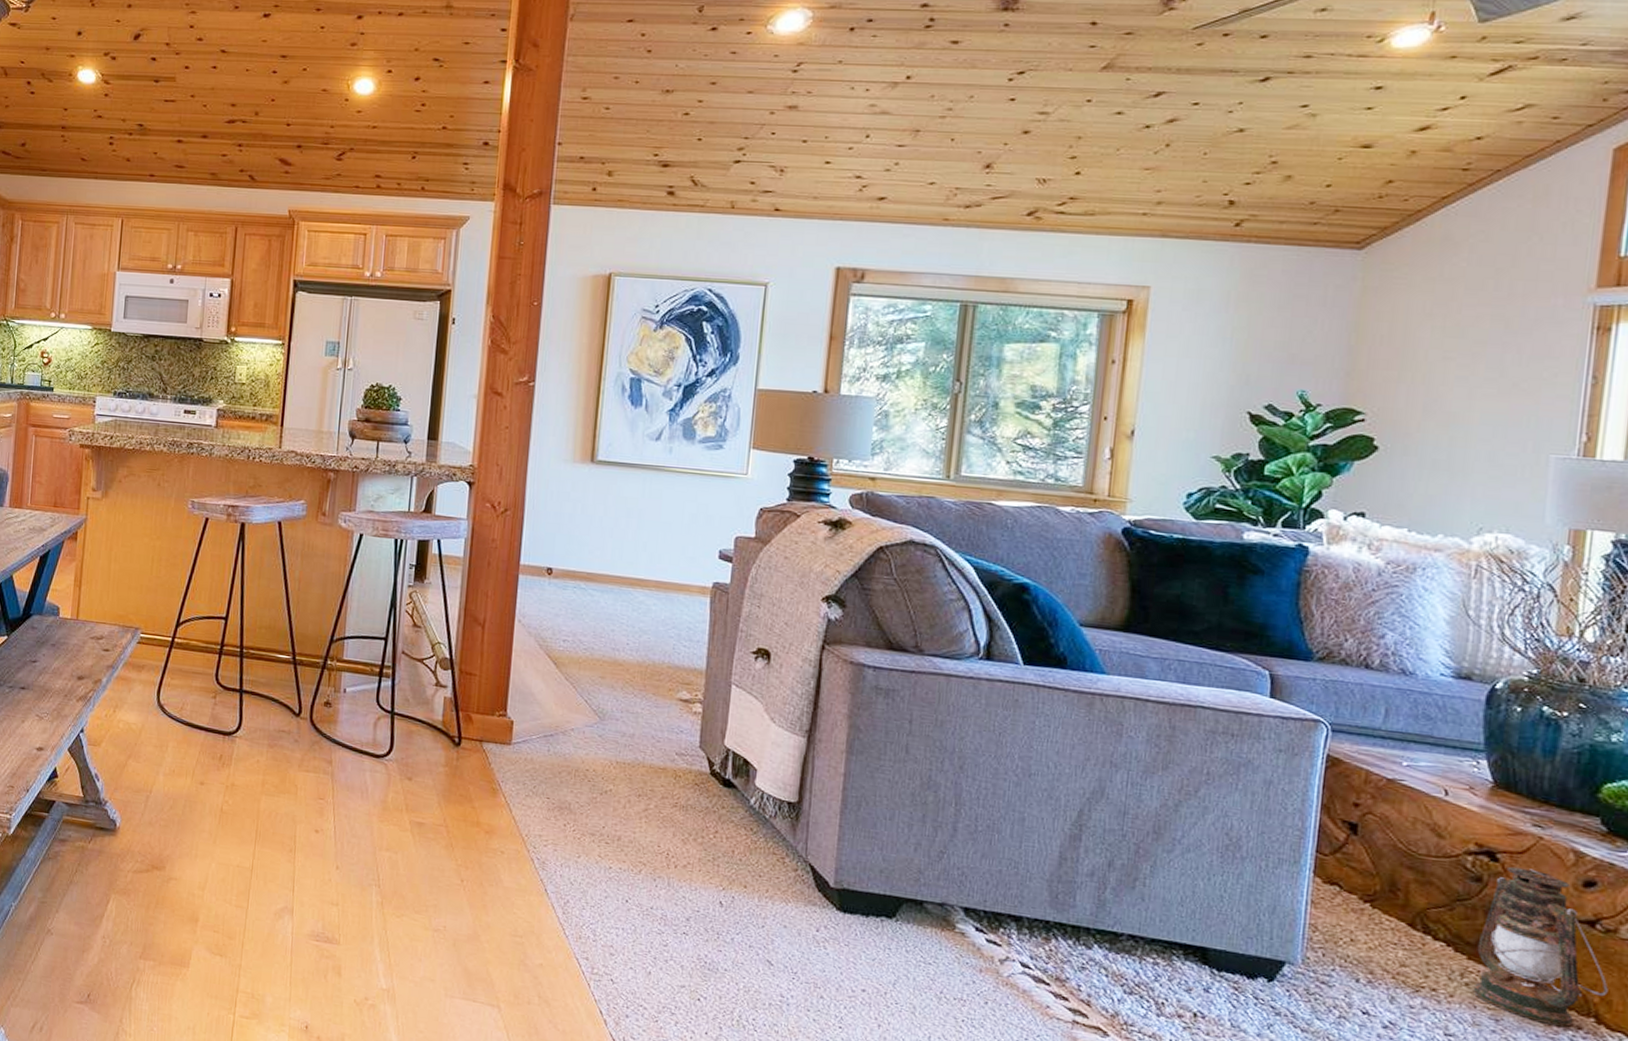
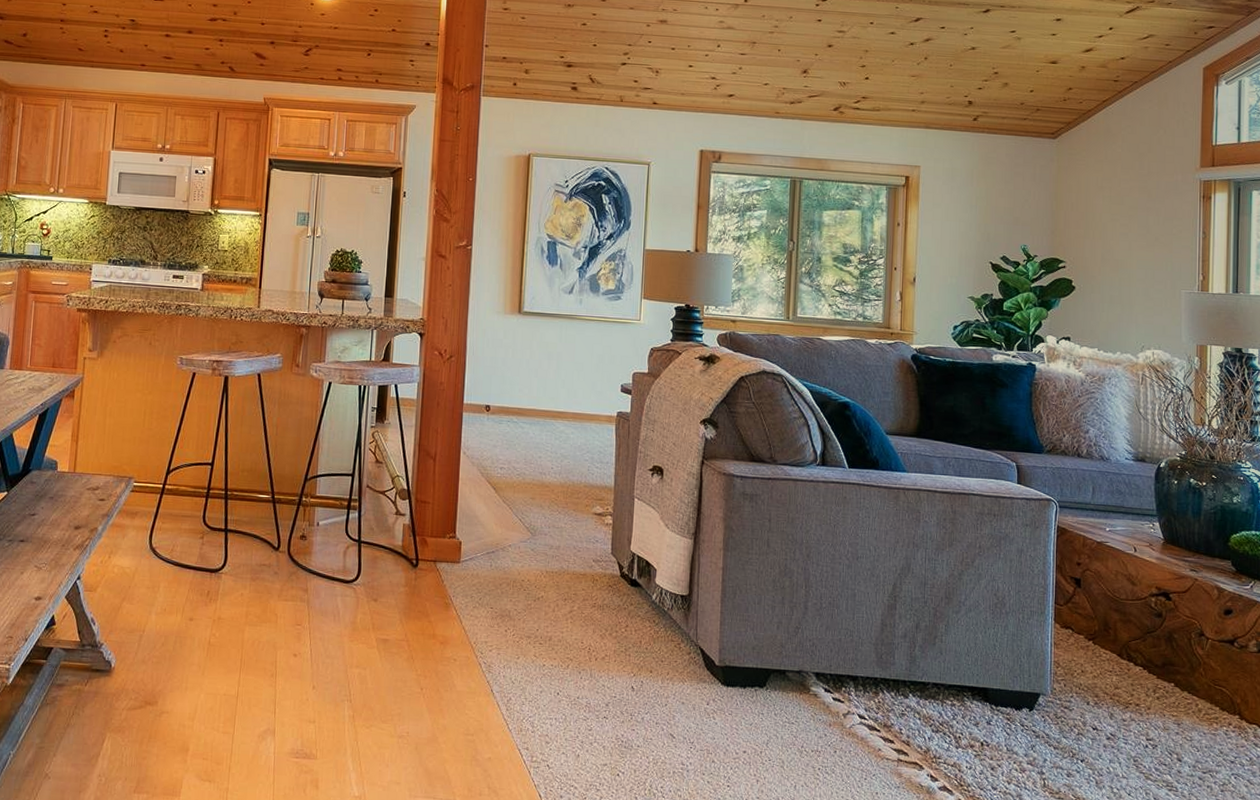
lantern: present [1472,866,1608,1027] -> none [1162,603,1245,724]

